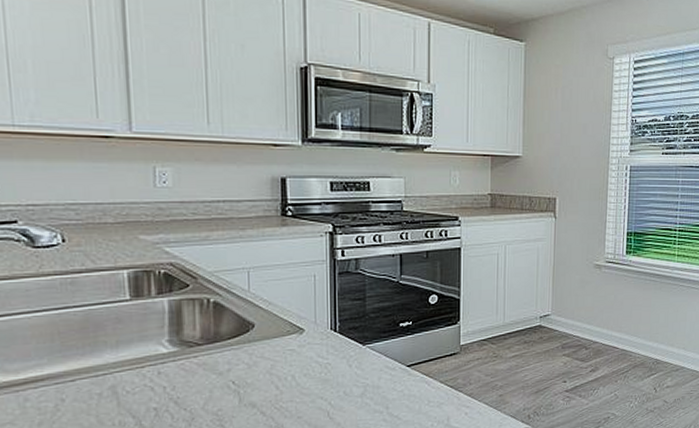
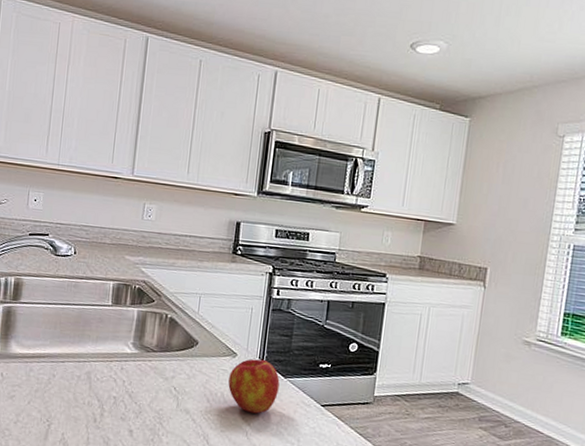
apple: none [298,329,358,391] -> present [228,359,280,414]

